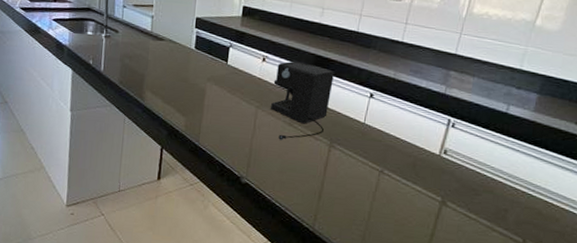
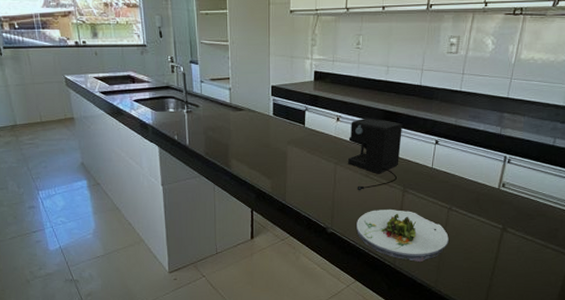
salad plate: none [274,163,378,229] -> present [356,208,449,263]

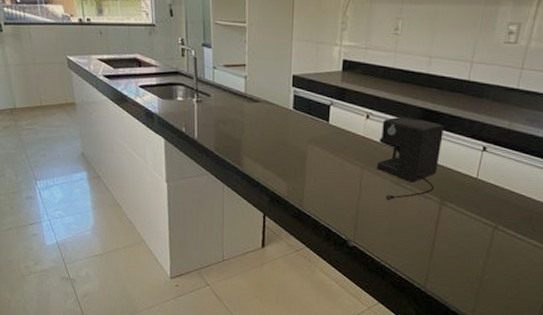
salad plate: present [356,208,449,263] -> none [383,223,492,288]

